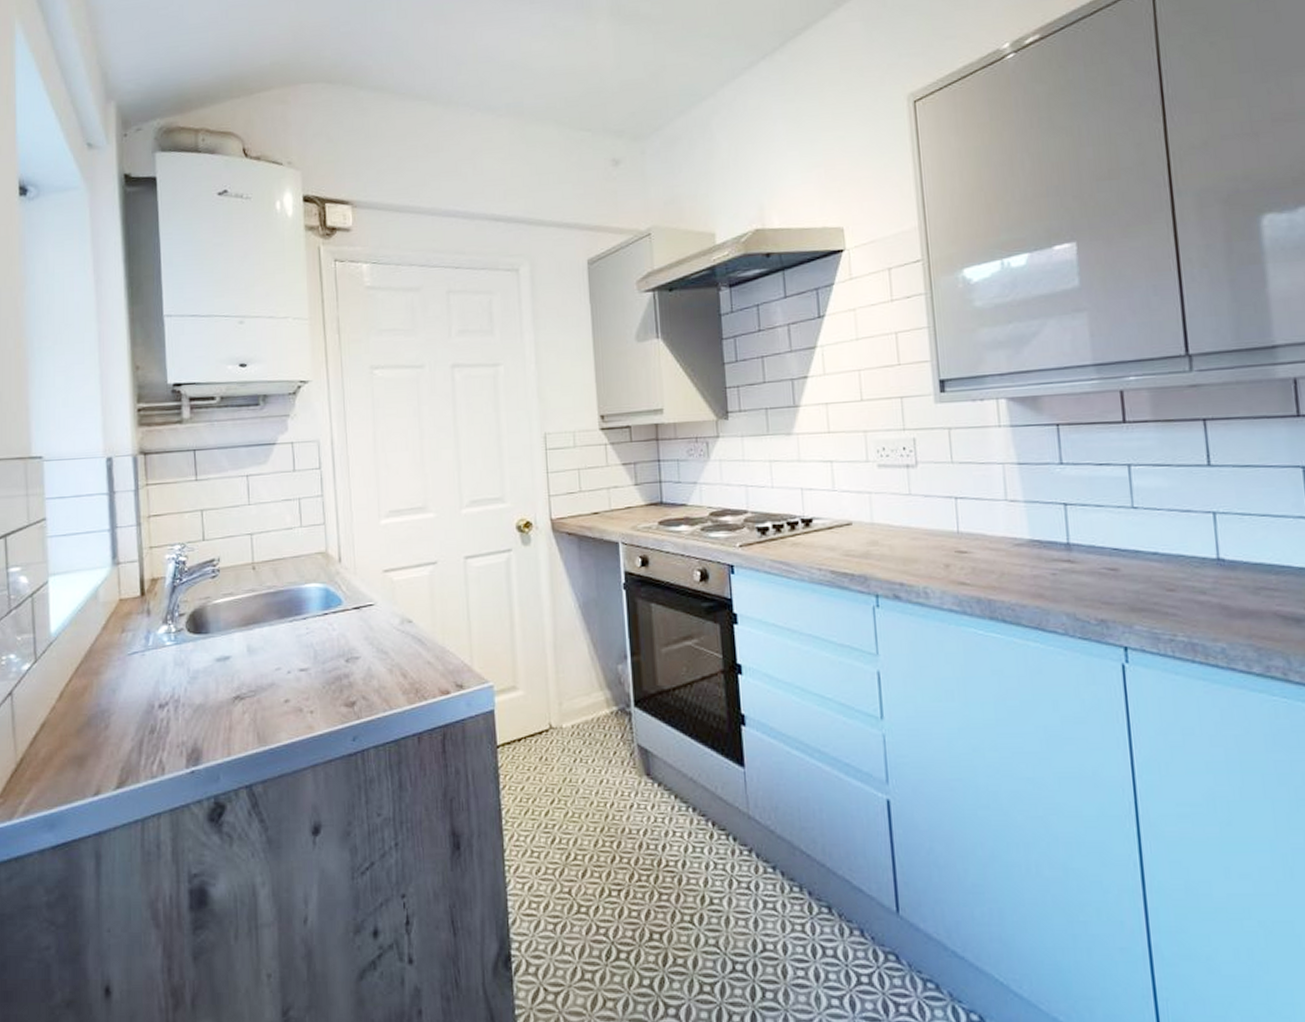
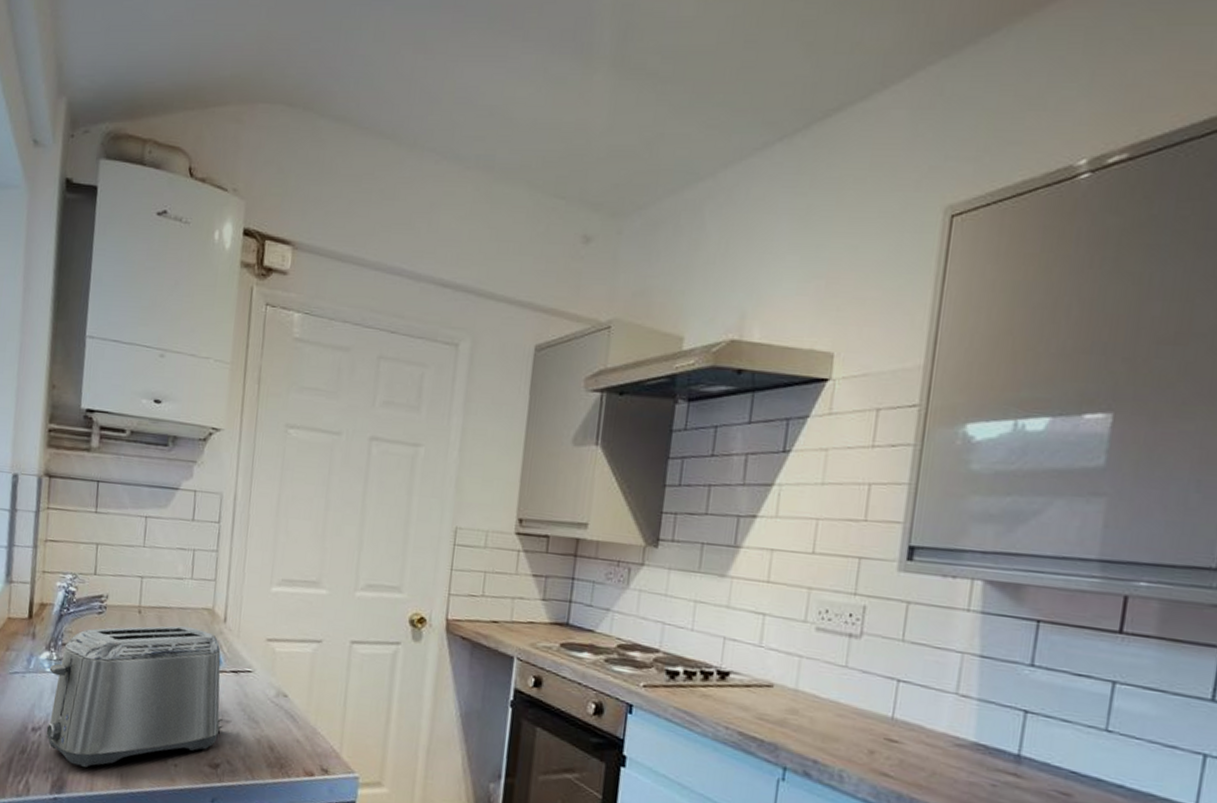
toaster: none [169,574,353,733] -> present [46,626,224,767]

